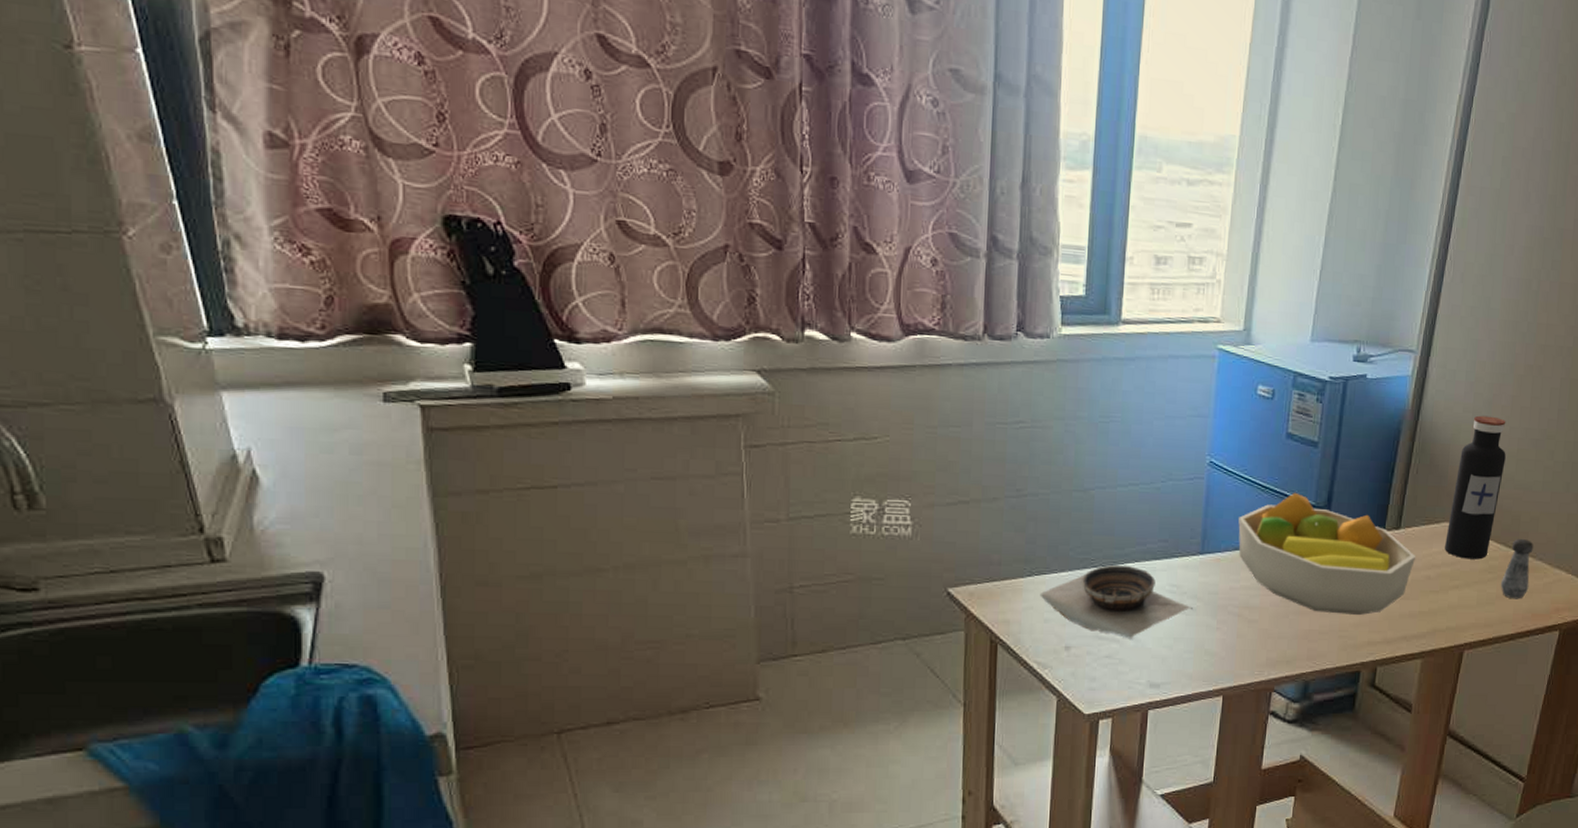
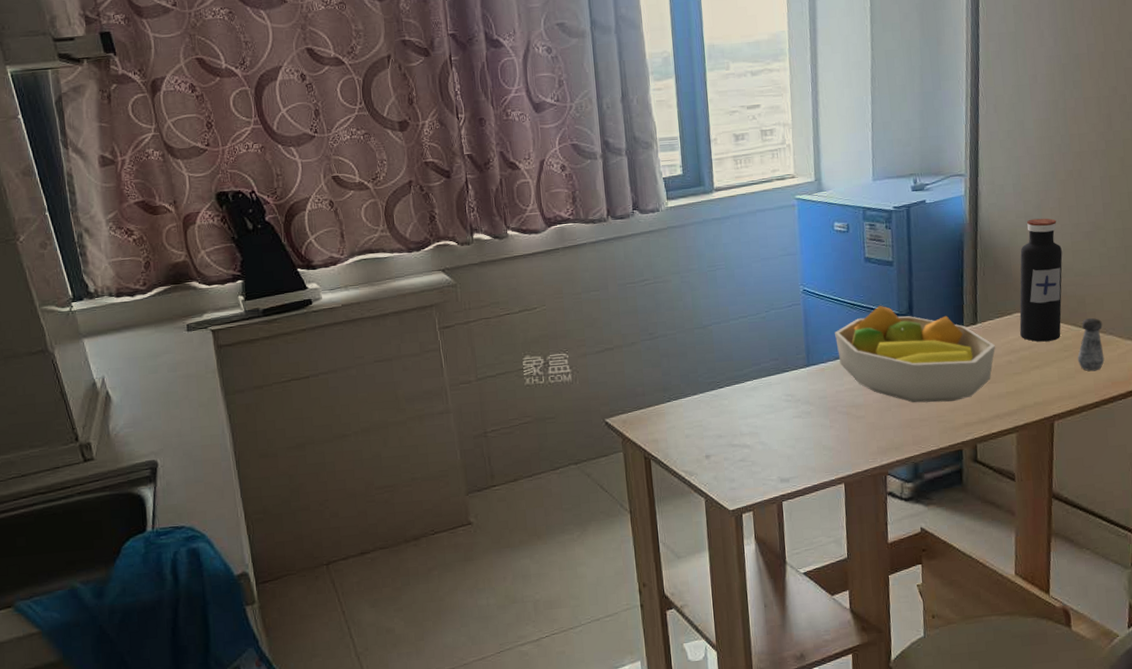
bowl: present [1039,565,1194,639] -> none [679,383,808,444]

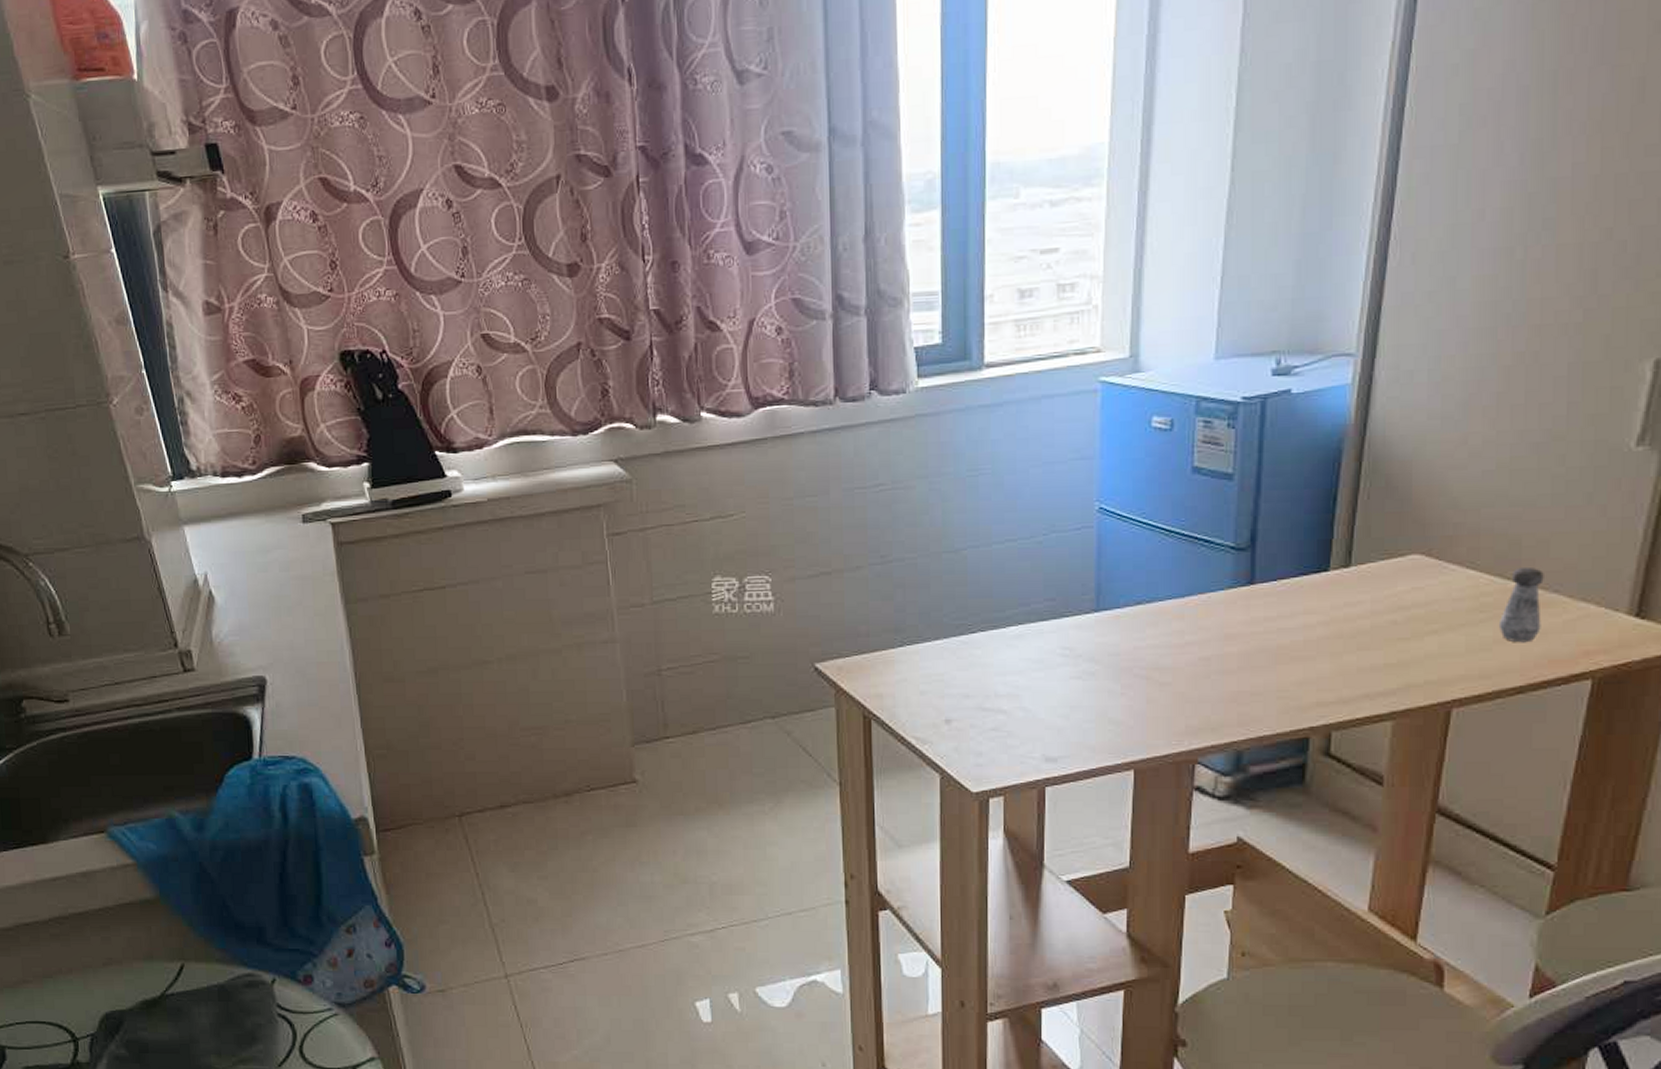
fruit bowl: present [835,305,996,403] -> none [1139,533,1375,671]
water bottle: present [1019,218,1063,342] -> none [1415,420,1494,597]

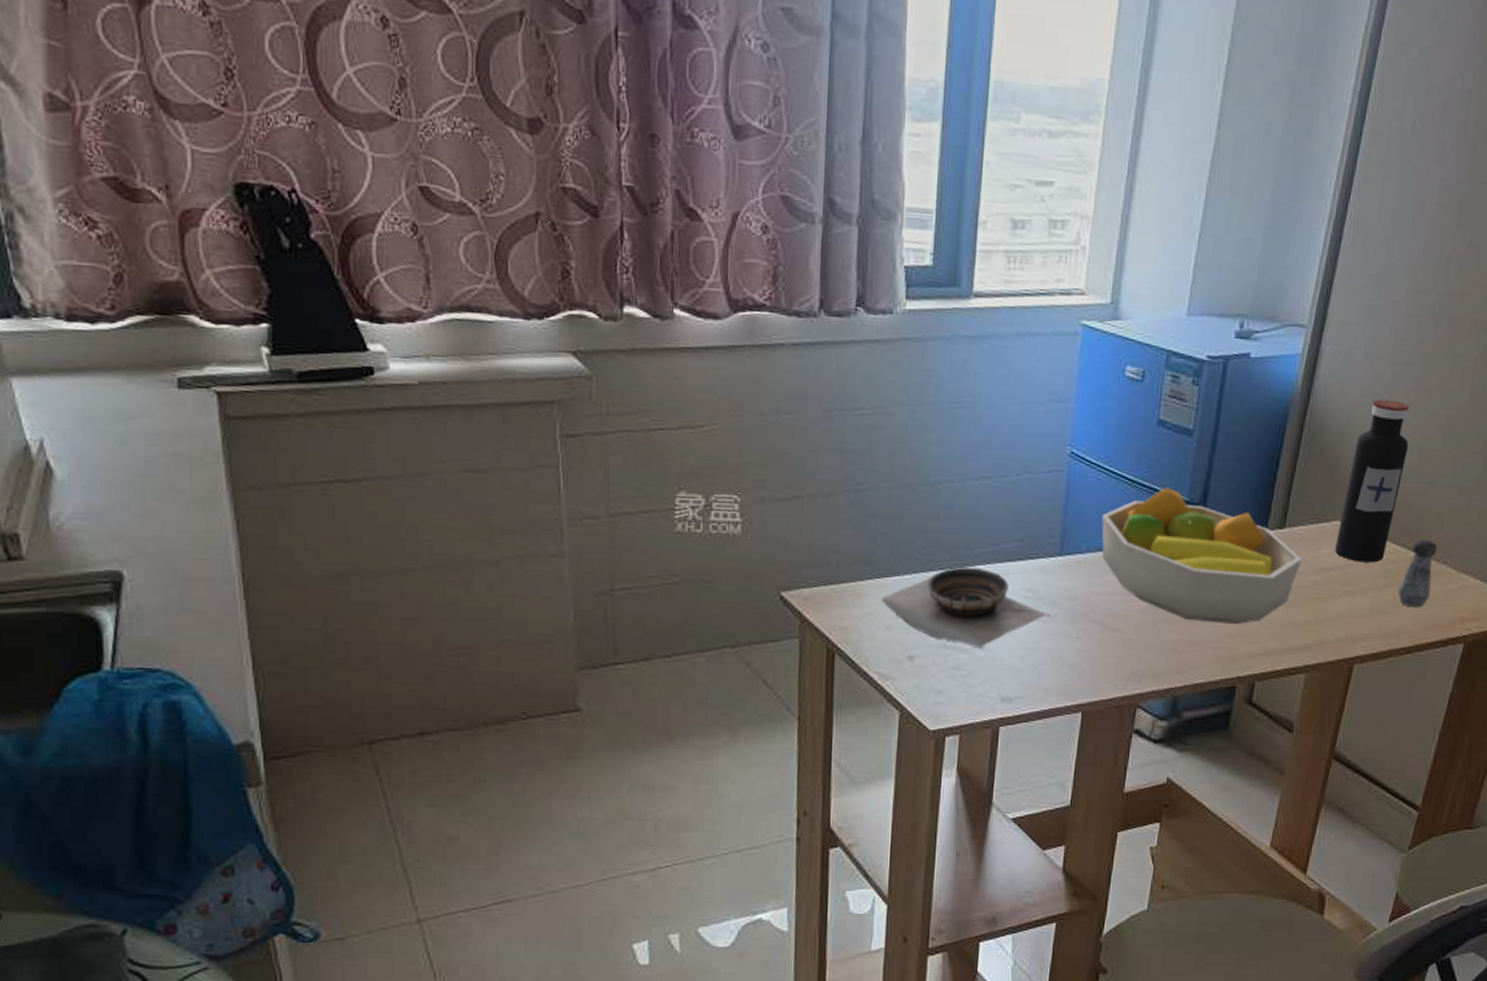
bowl: none [913,629,1092,709] -> present [881,567,1051,649]
fruit bowl: none [1139,533,1375,671] -> present [1101,486,1303,624]
water bottle: none [1415,420,1494,597] -> present [1335,399,1410,563]

